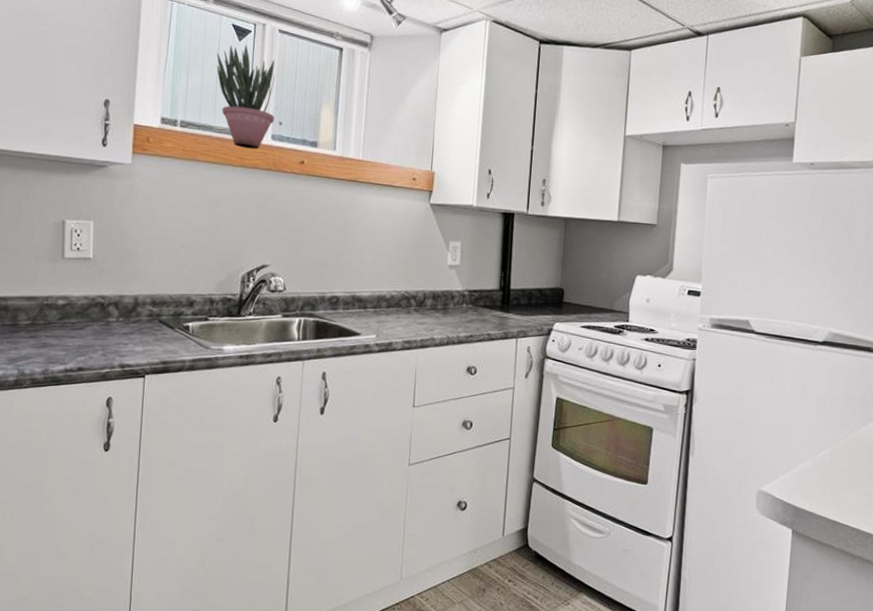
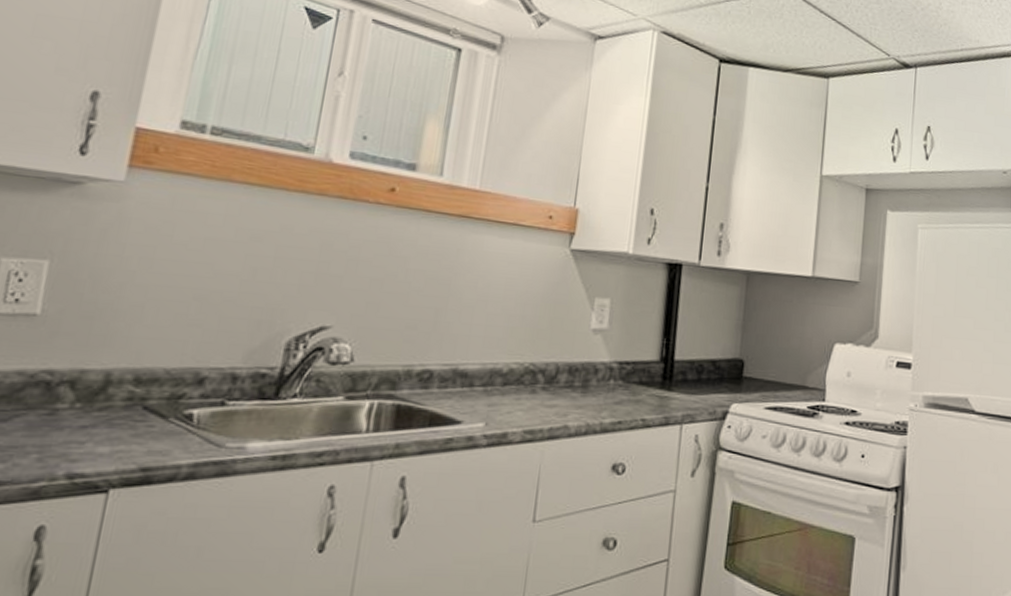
potted plant: present [217,45,275,149] -> none [275,34,363,170]

